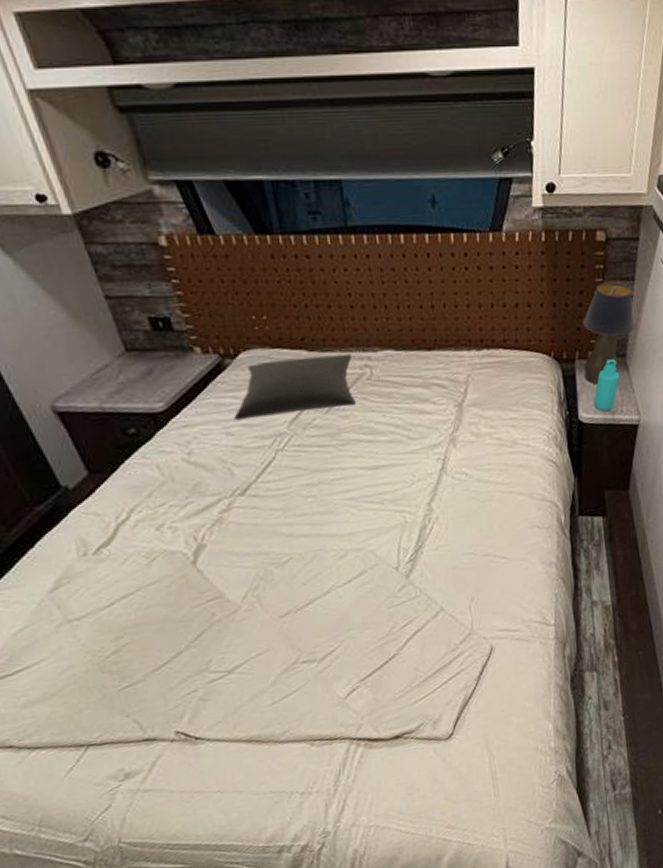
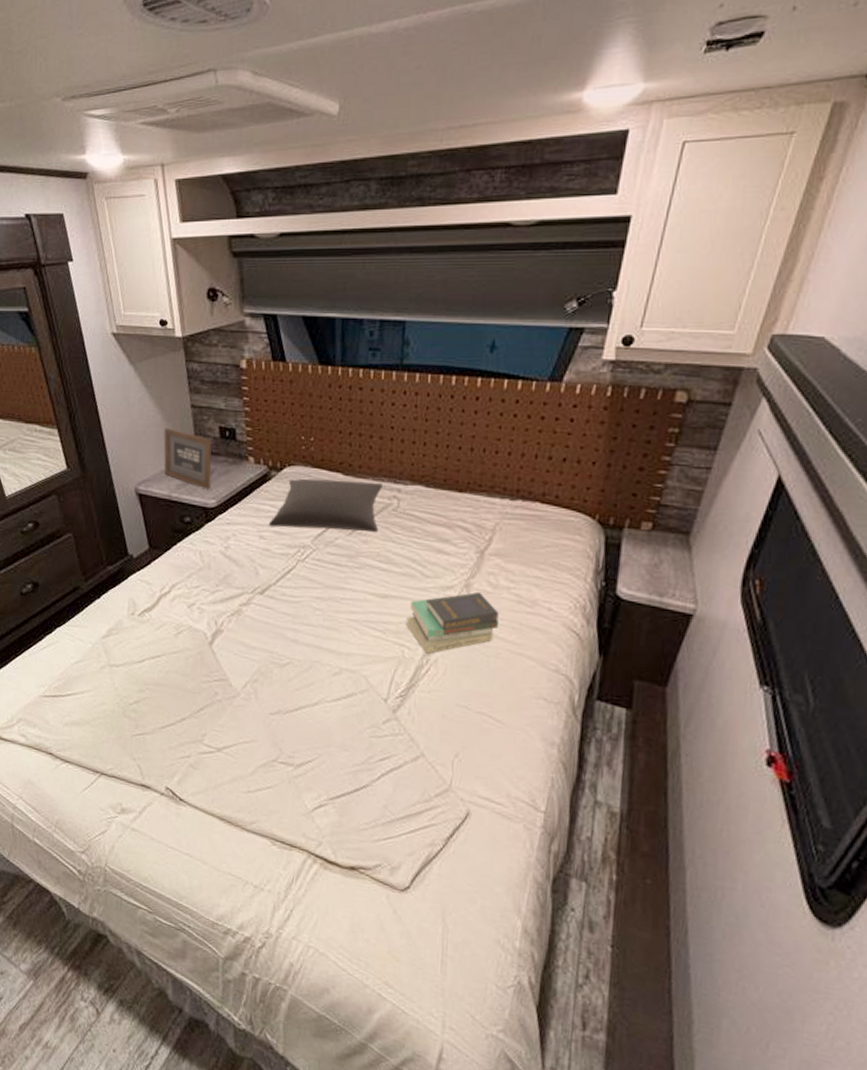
picture frame: none [74,327,154,393] -> present [164,428,212,490]
books: none [401,443,487,513] -> present [406,591,499,654]
table lamp: present [582,282,635,385] -> none [632,449,713,561]
water bottle: present [594,359,619,412] -> none [638,534,677,592]

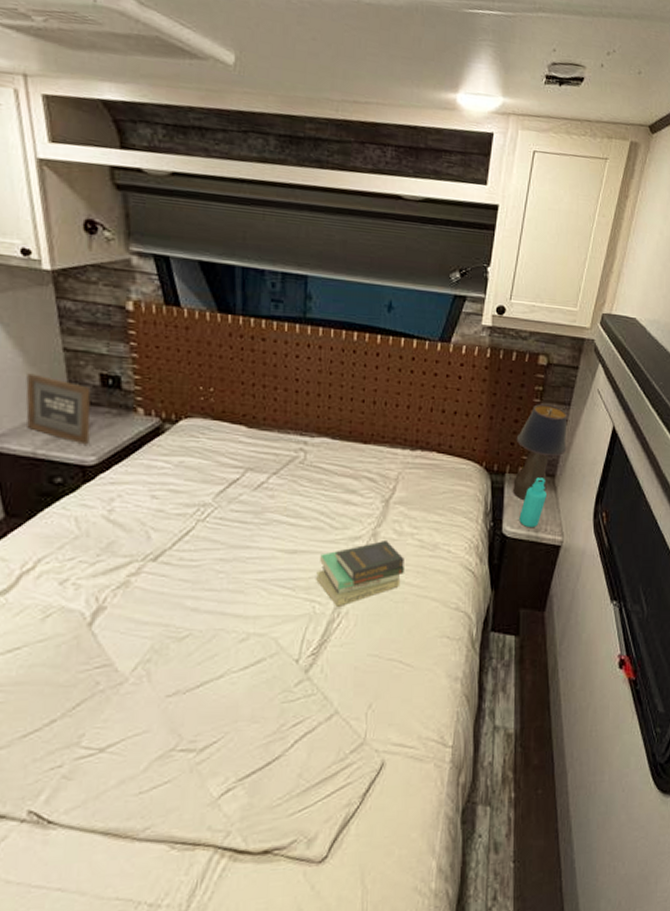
pillow: present [268,478,382,533] -> none [162,431,288,487]
table lamp: none [632,449,713,561] -> present [513,404,568,501]
water bottle: none [638,534,677,592] -> present [519,477,546,528]

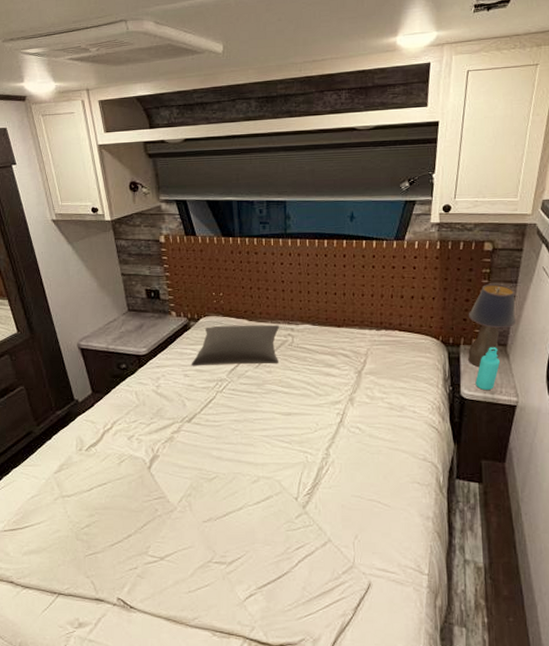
picture frame: present [26,373,91,445] -> none [100,293,141,341]
pillow: none [162,431,288,487] -> present [191,324,279,367]
books: present [316,539,404,606] -> none [307,403,377,457]

